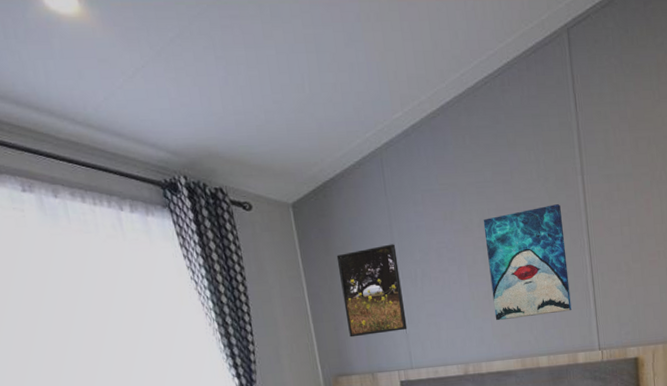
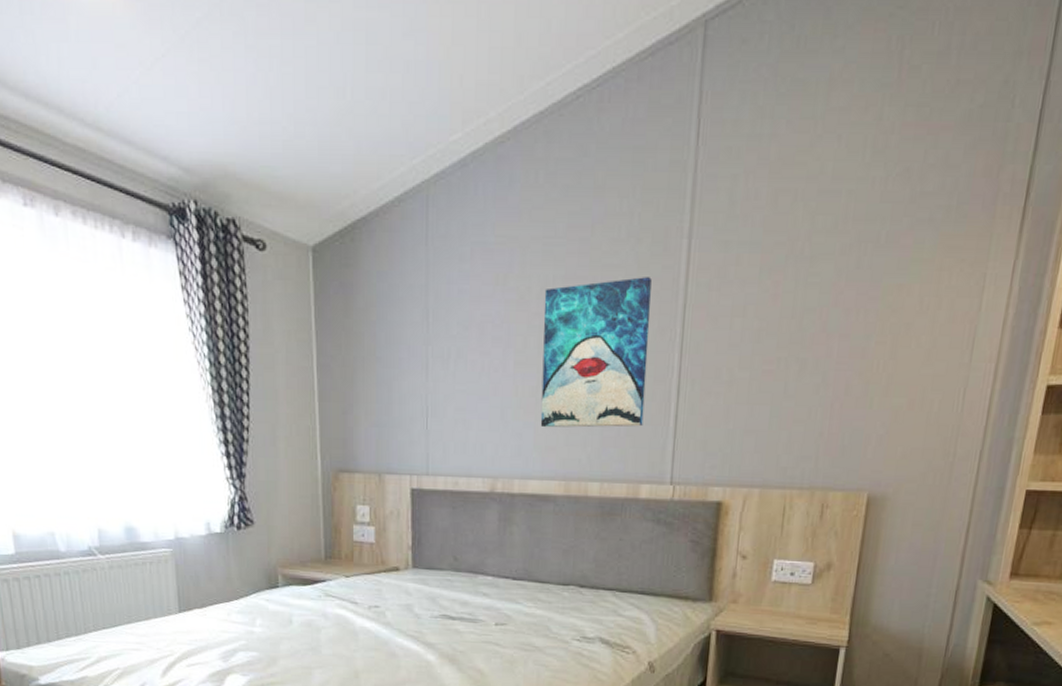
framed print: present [336,244,408,338] -> none [356,310,429,426]

